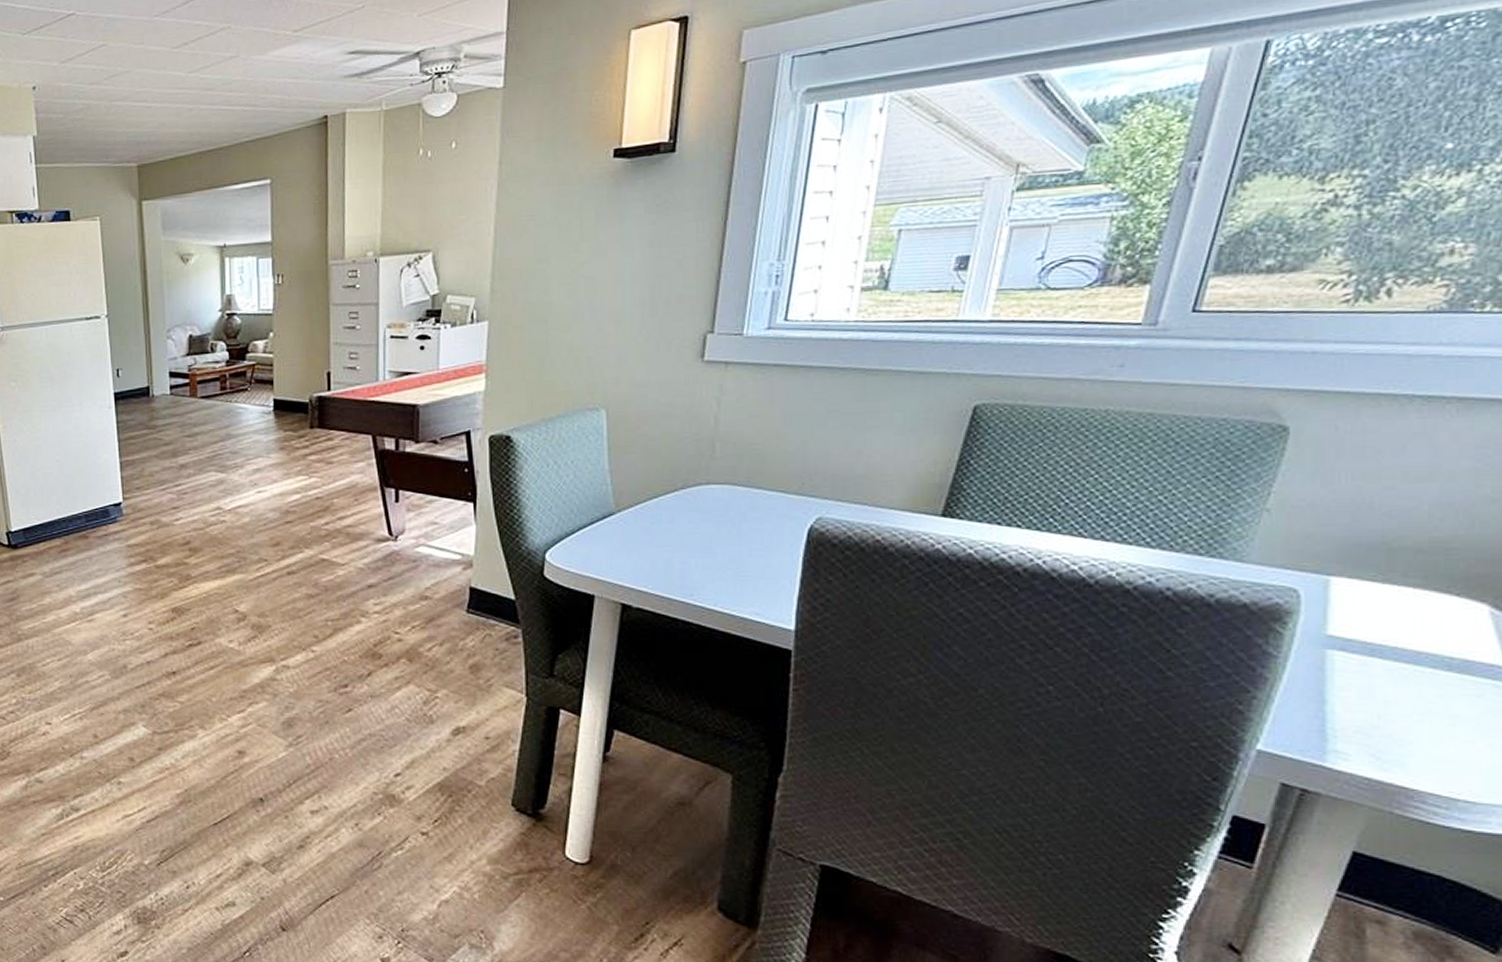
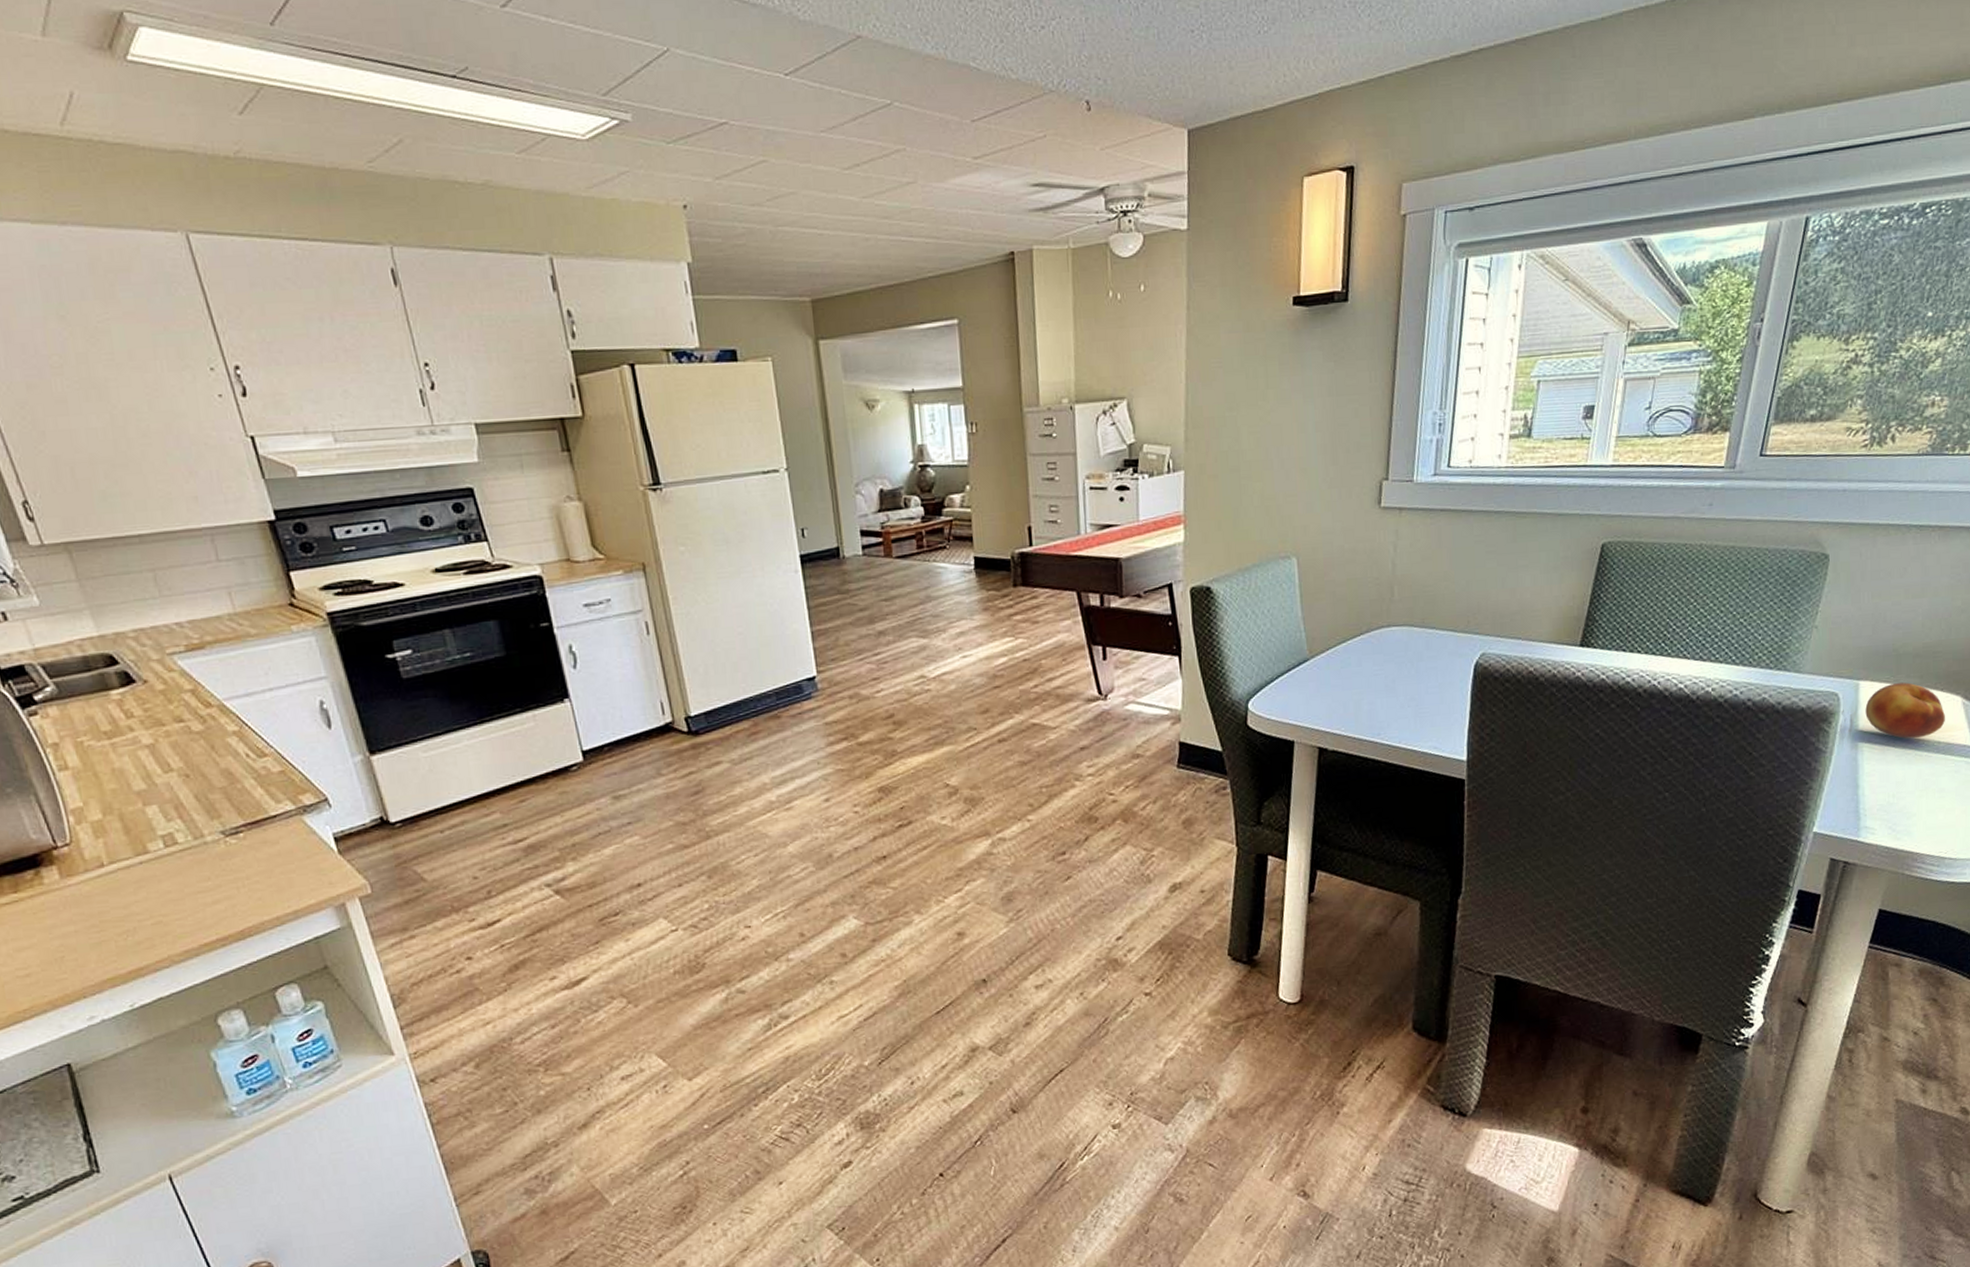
fruit: none [1338,583,1462,651] -> present [1865,682,1945,739]

